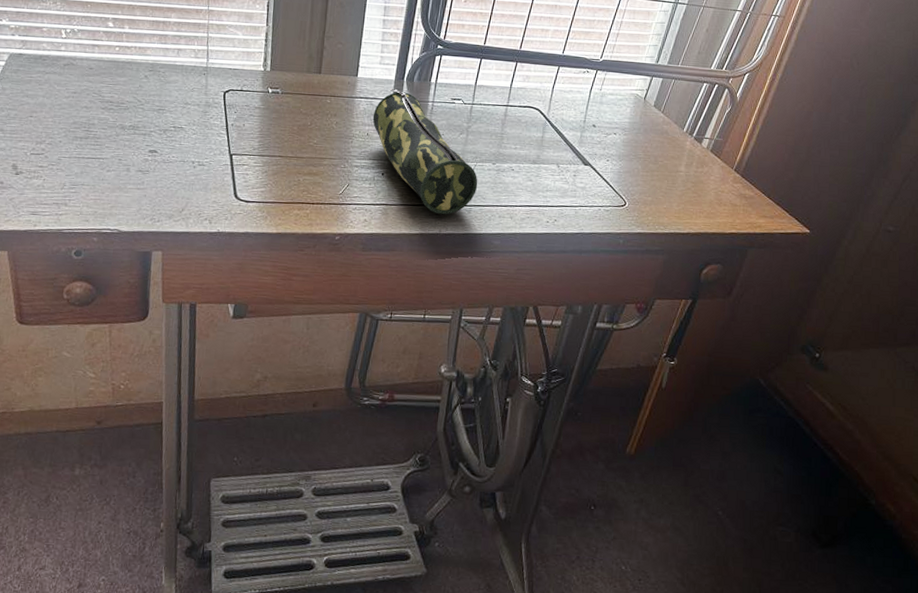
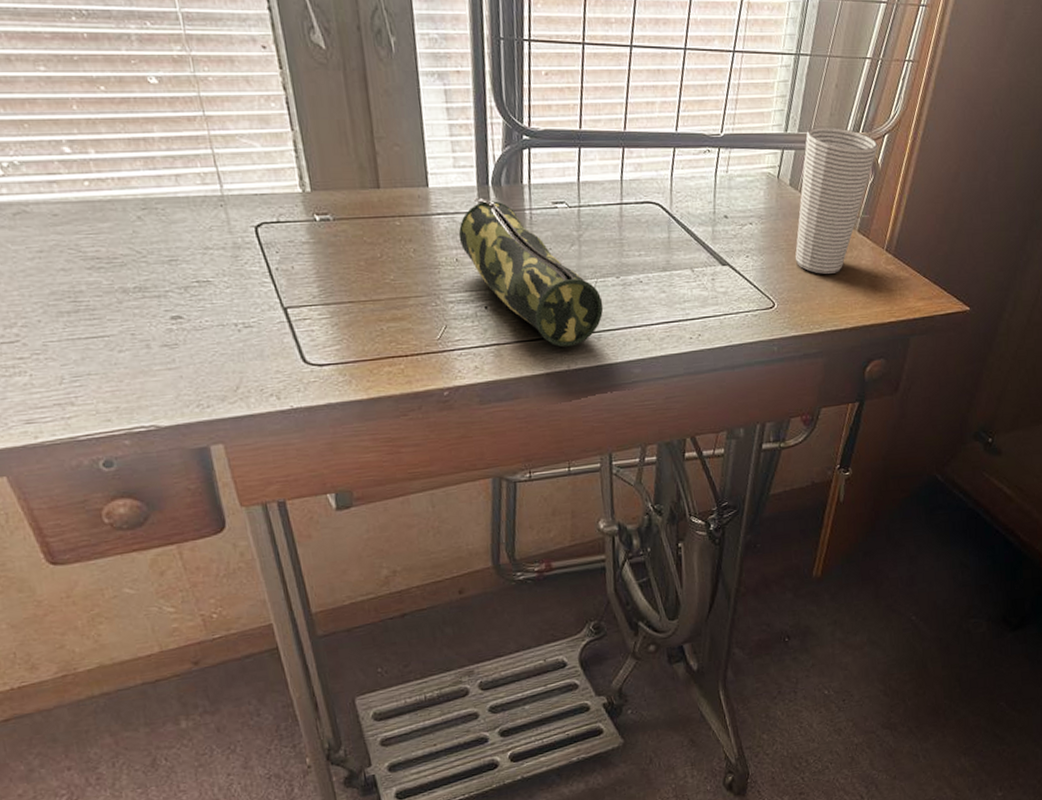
cup: none [650,61,739,184] -> present [795,126,878,274]

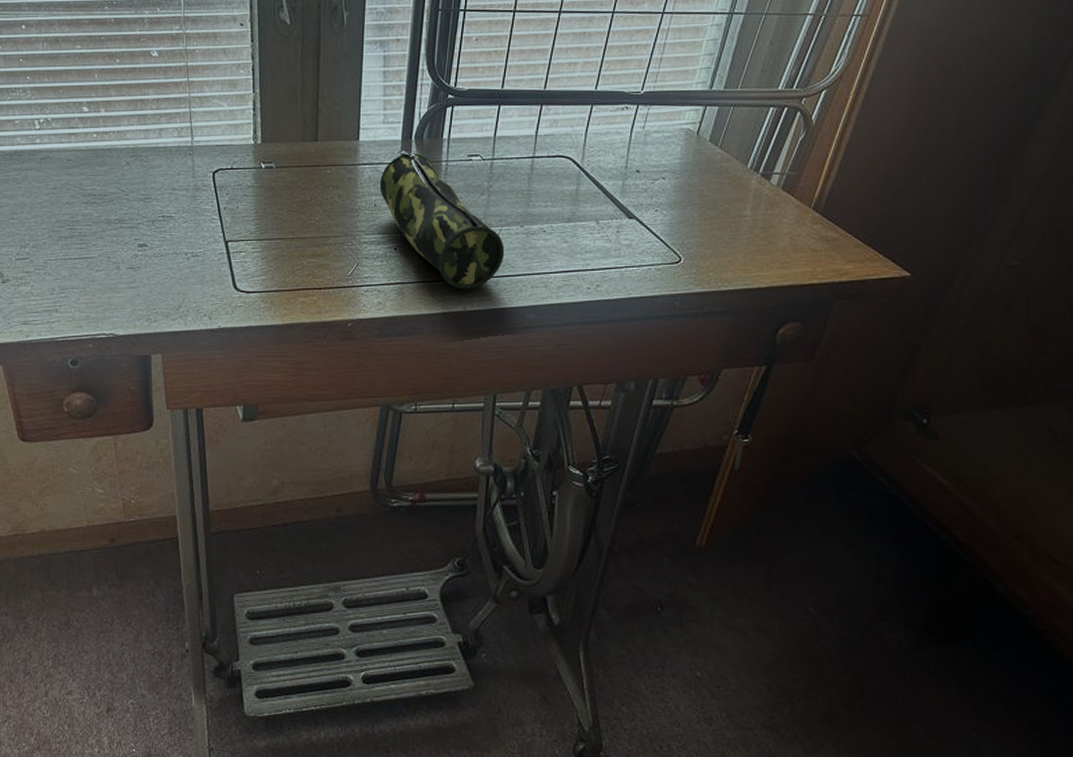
cup: present [795,126,878,274] -> none [708,83,813,231]

